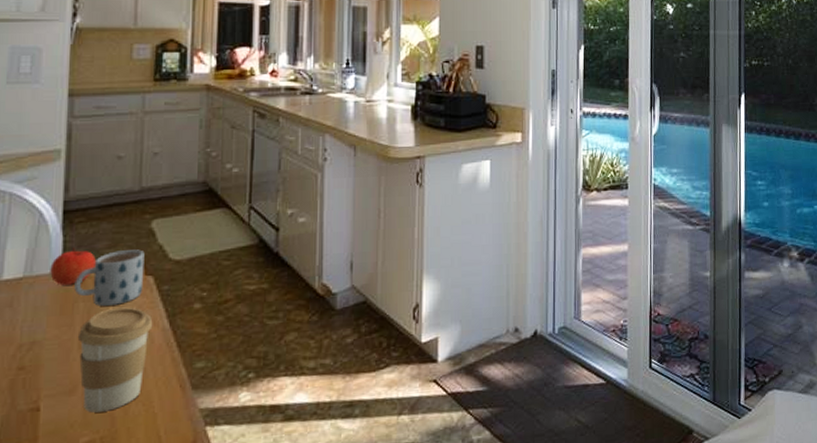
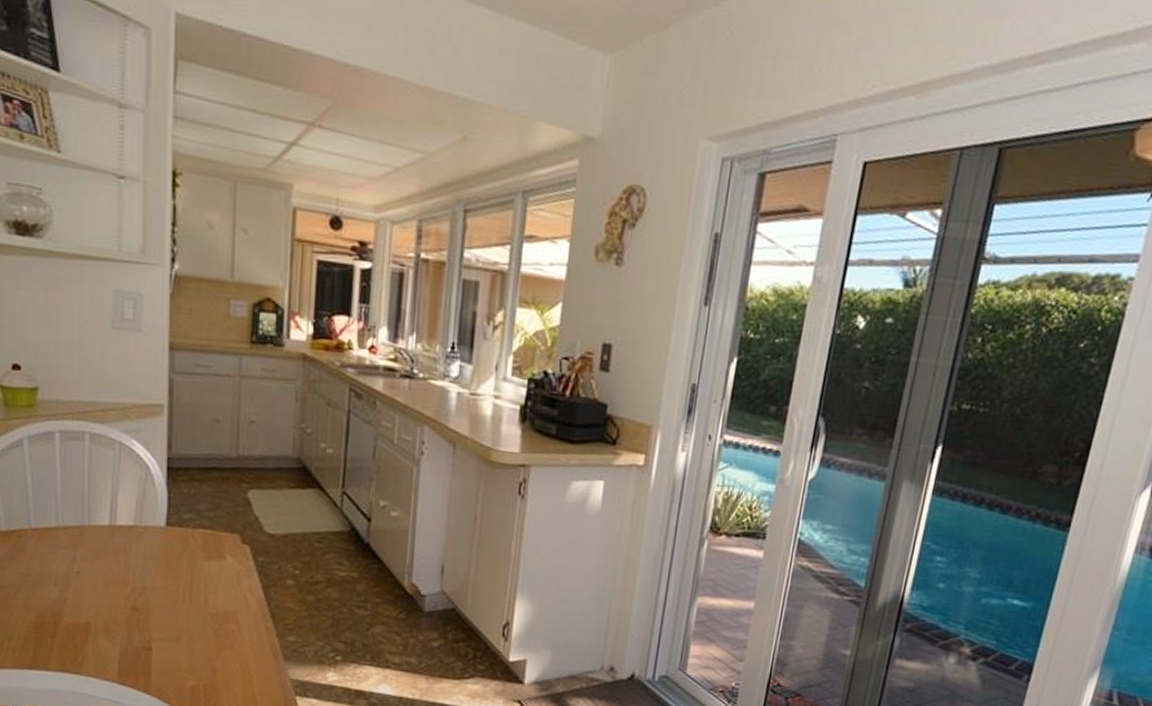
apple: present [50,247,96,285] -> none [157,505,197,541]
mug: present [74,249,145,306] -> none [179,515,242,568]
coffee cup: present [77,307,153,413] -> none [182,570,249,664]

